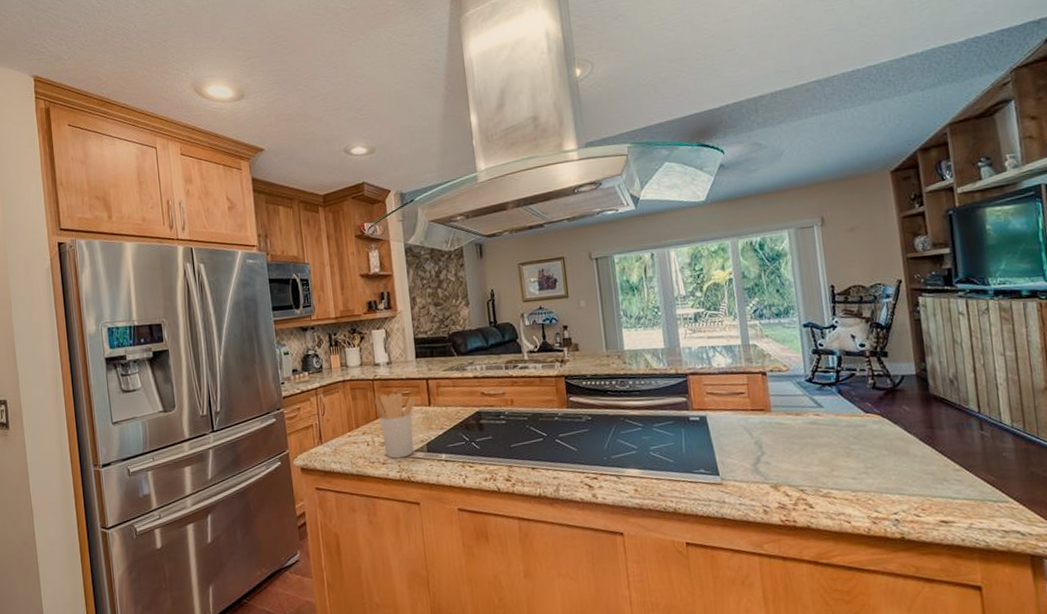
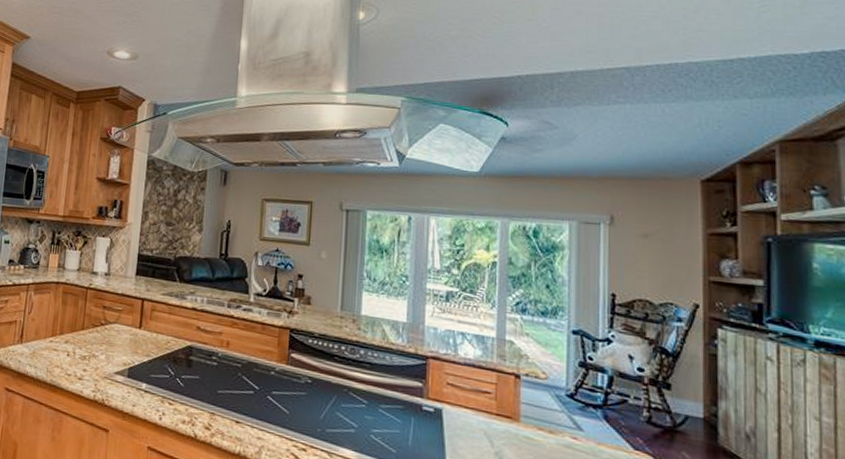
utensil holder: present [375,392,416,459] -> none [84,305,127,378]

